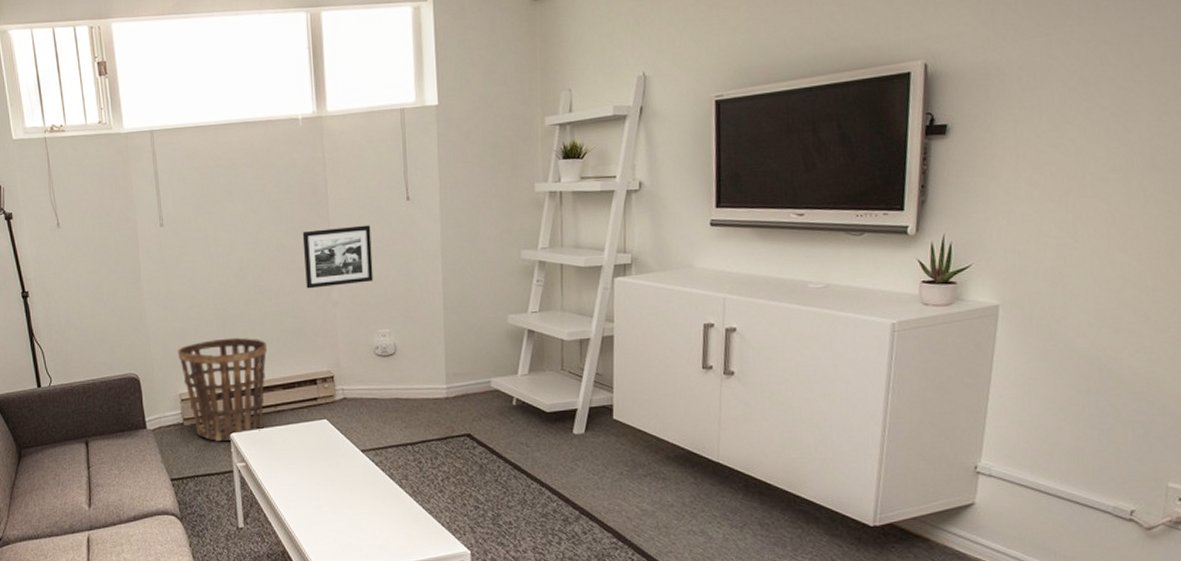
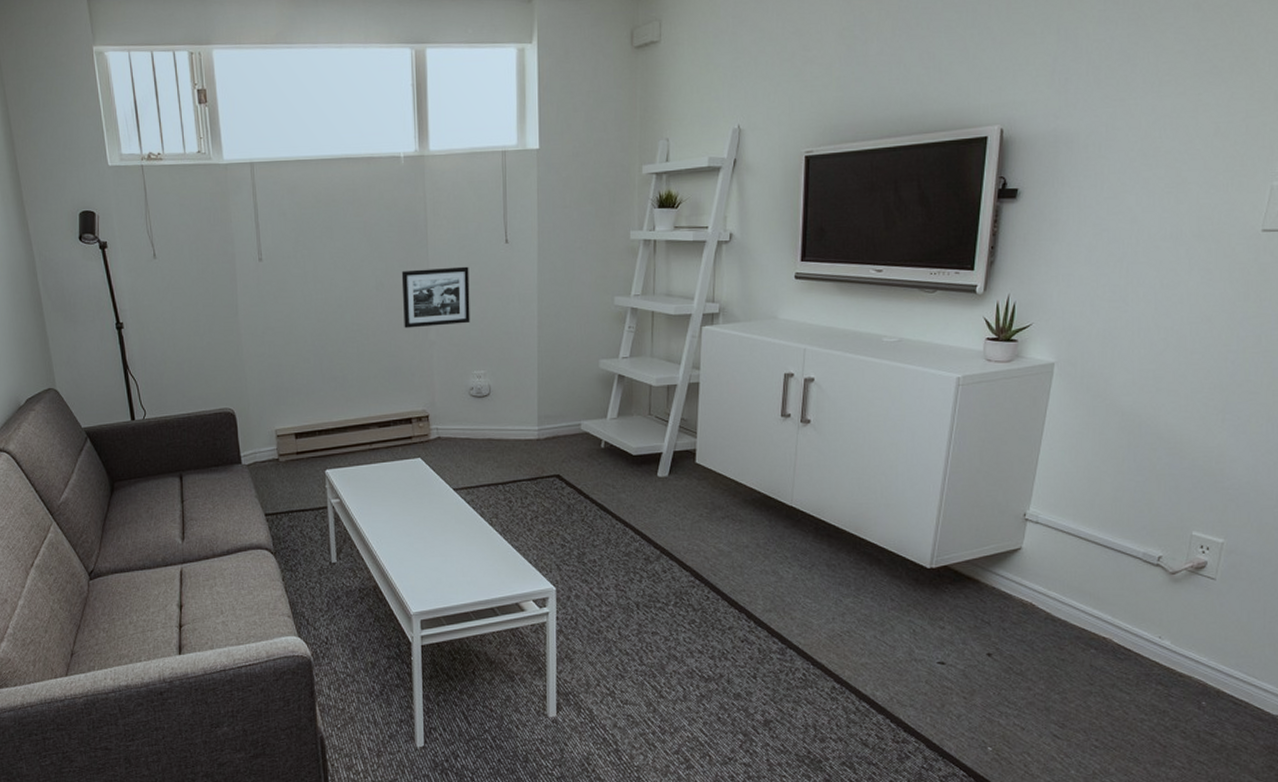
basket: present [178,337,268,441] -> none [274,375,364,477]

